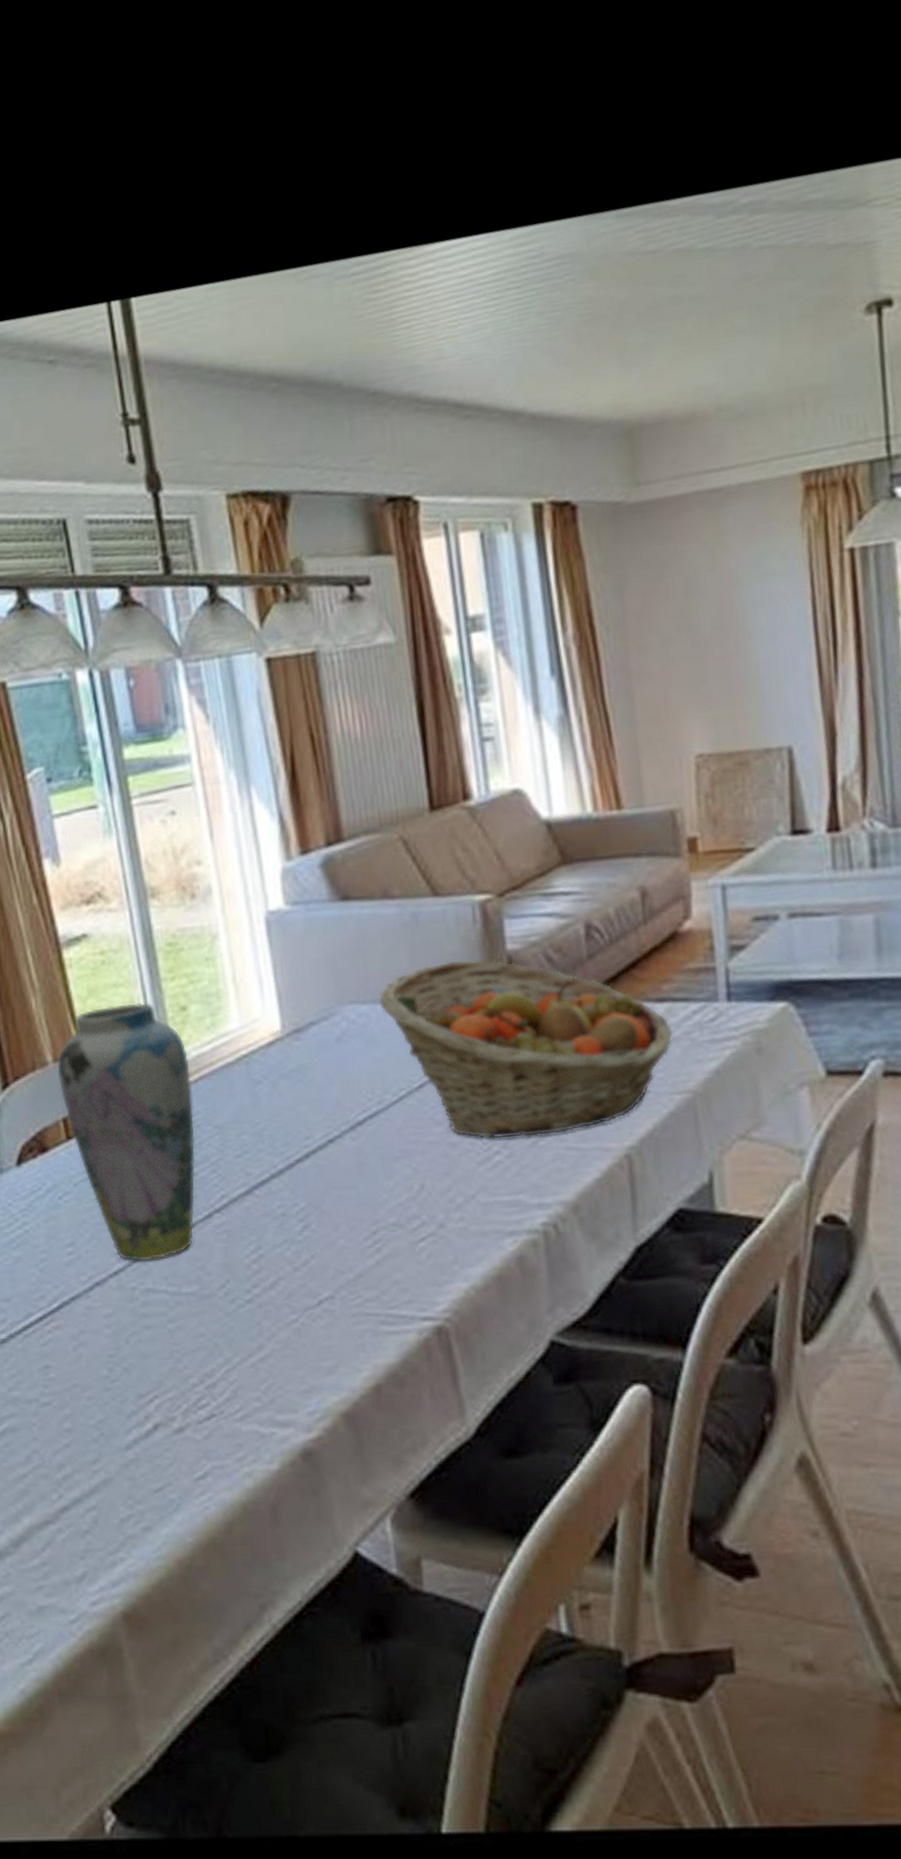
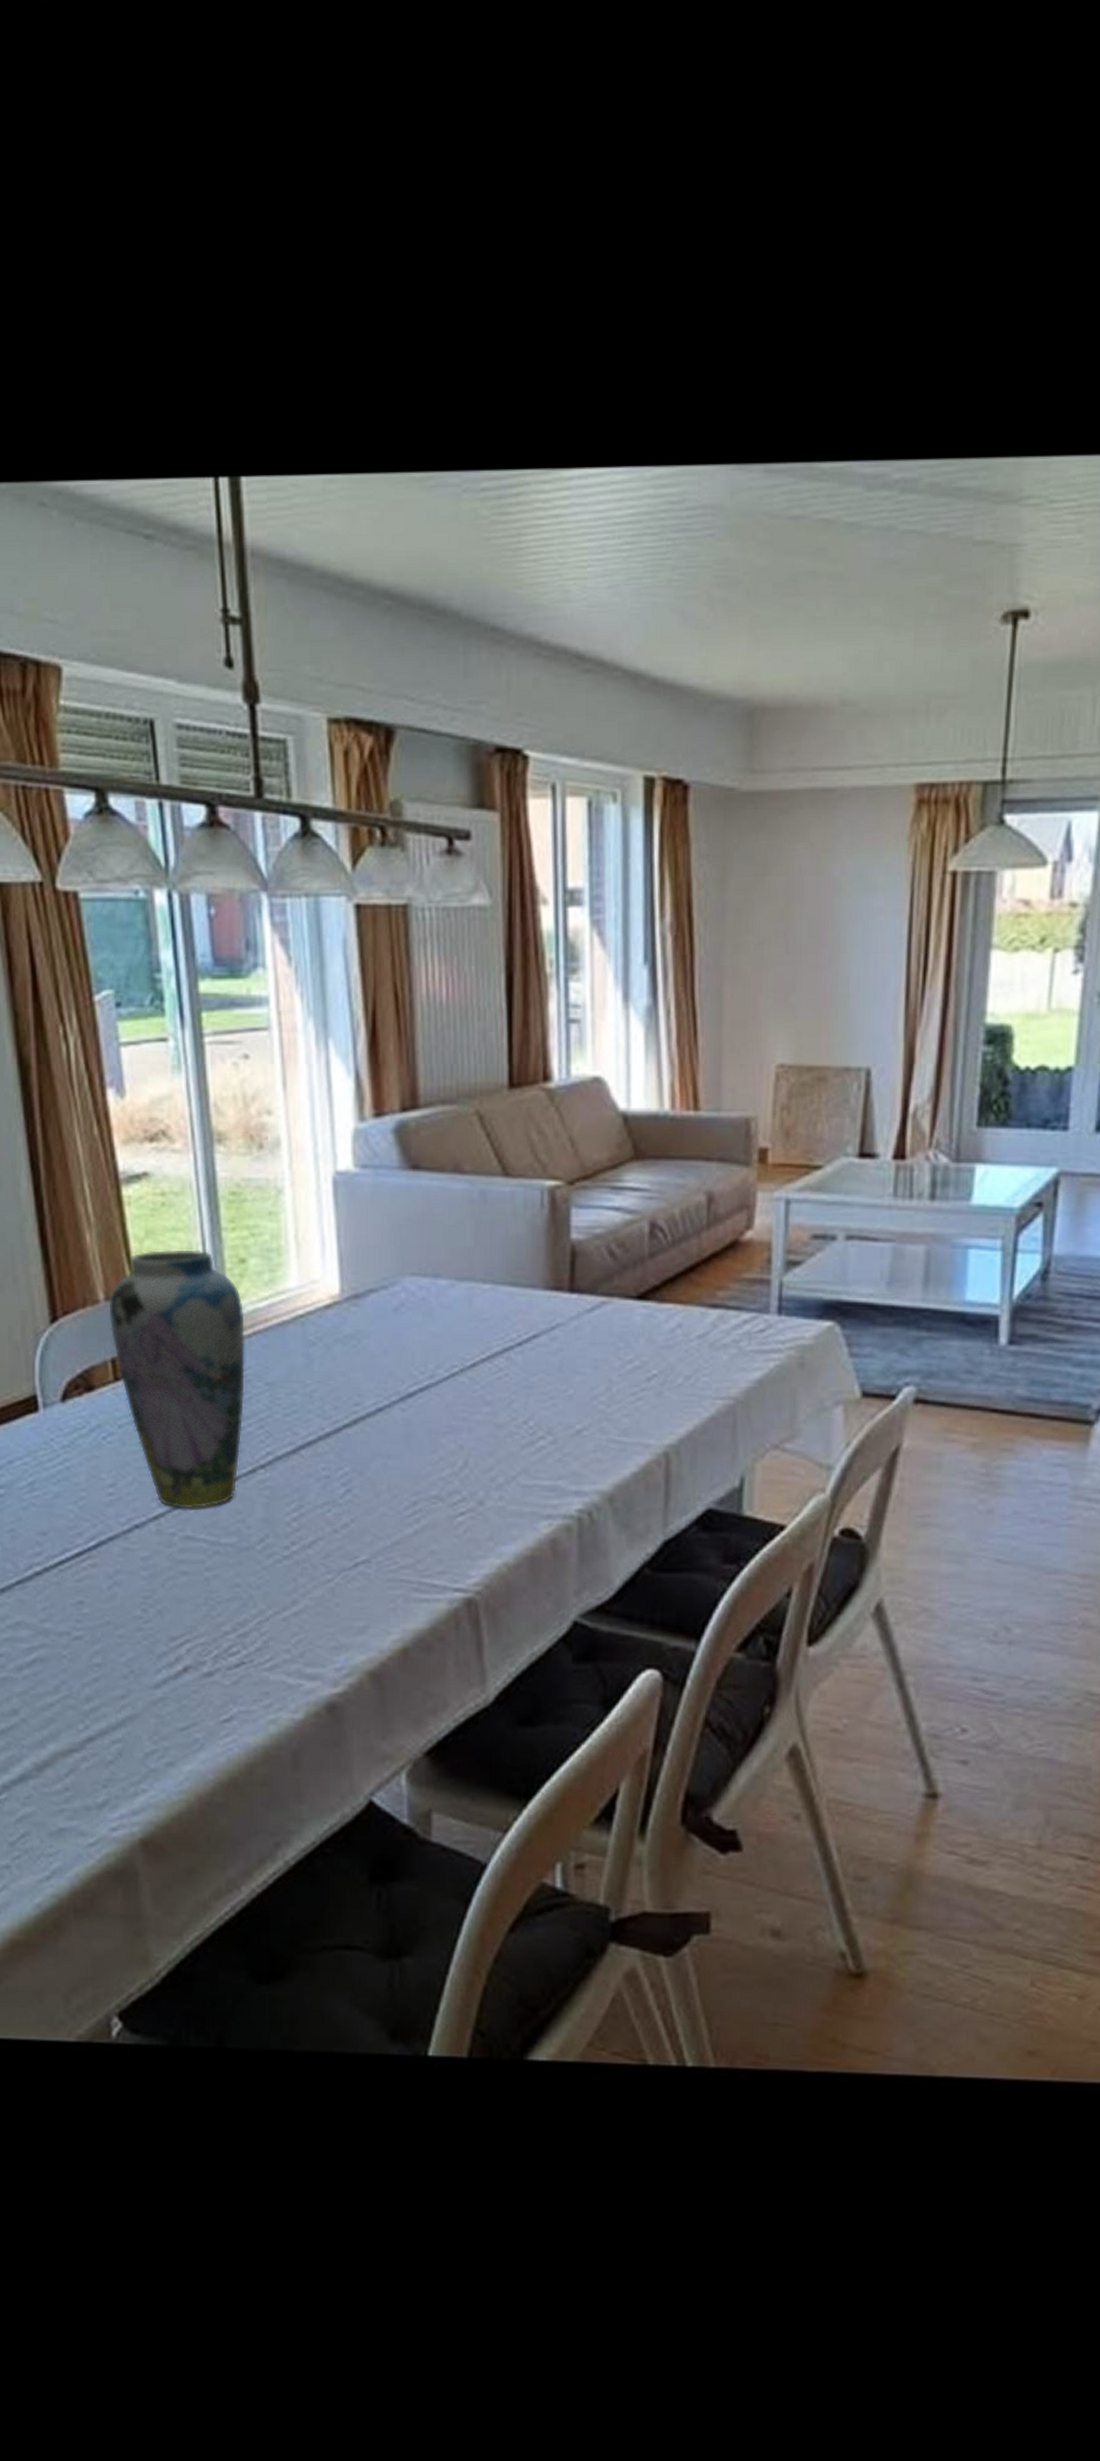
fruit basket: present [378,960,673,1140] -> none [439,1244,722,1425]

